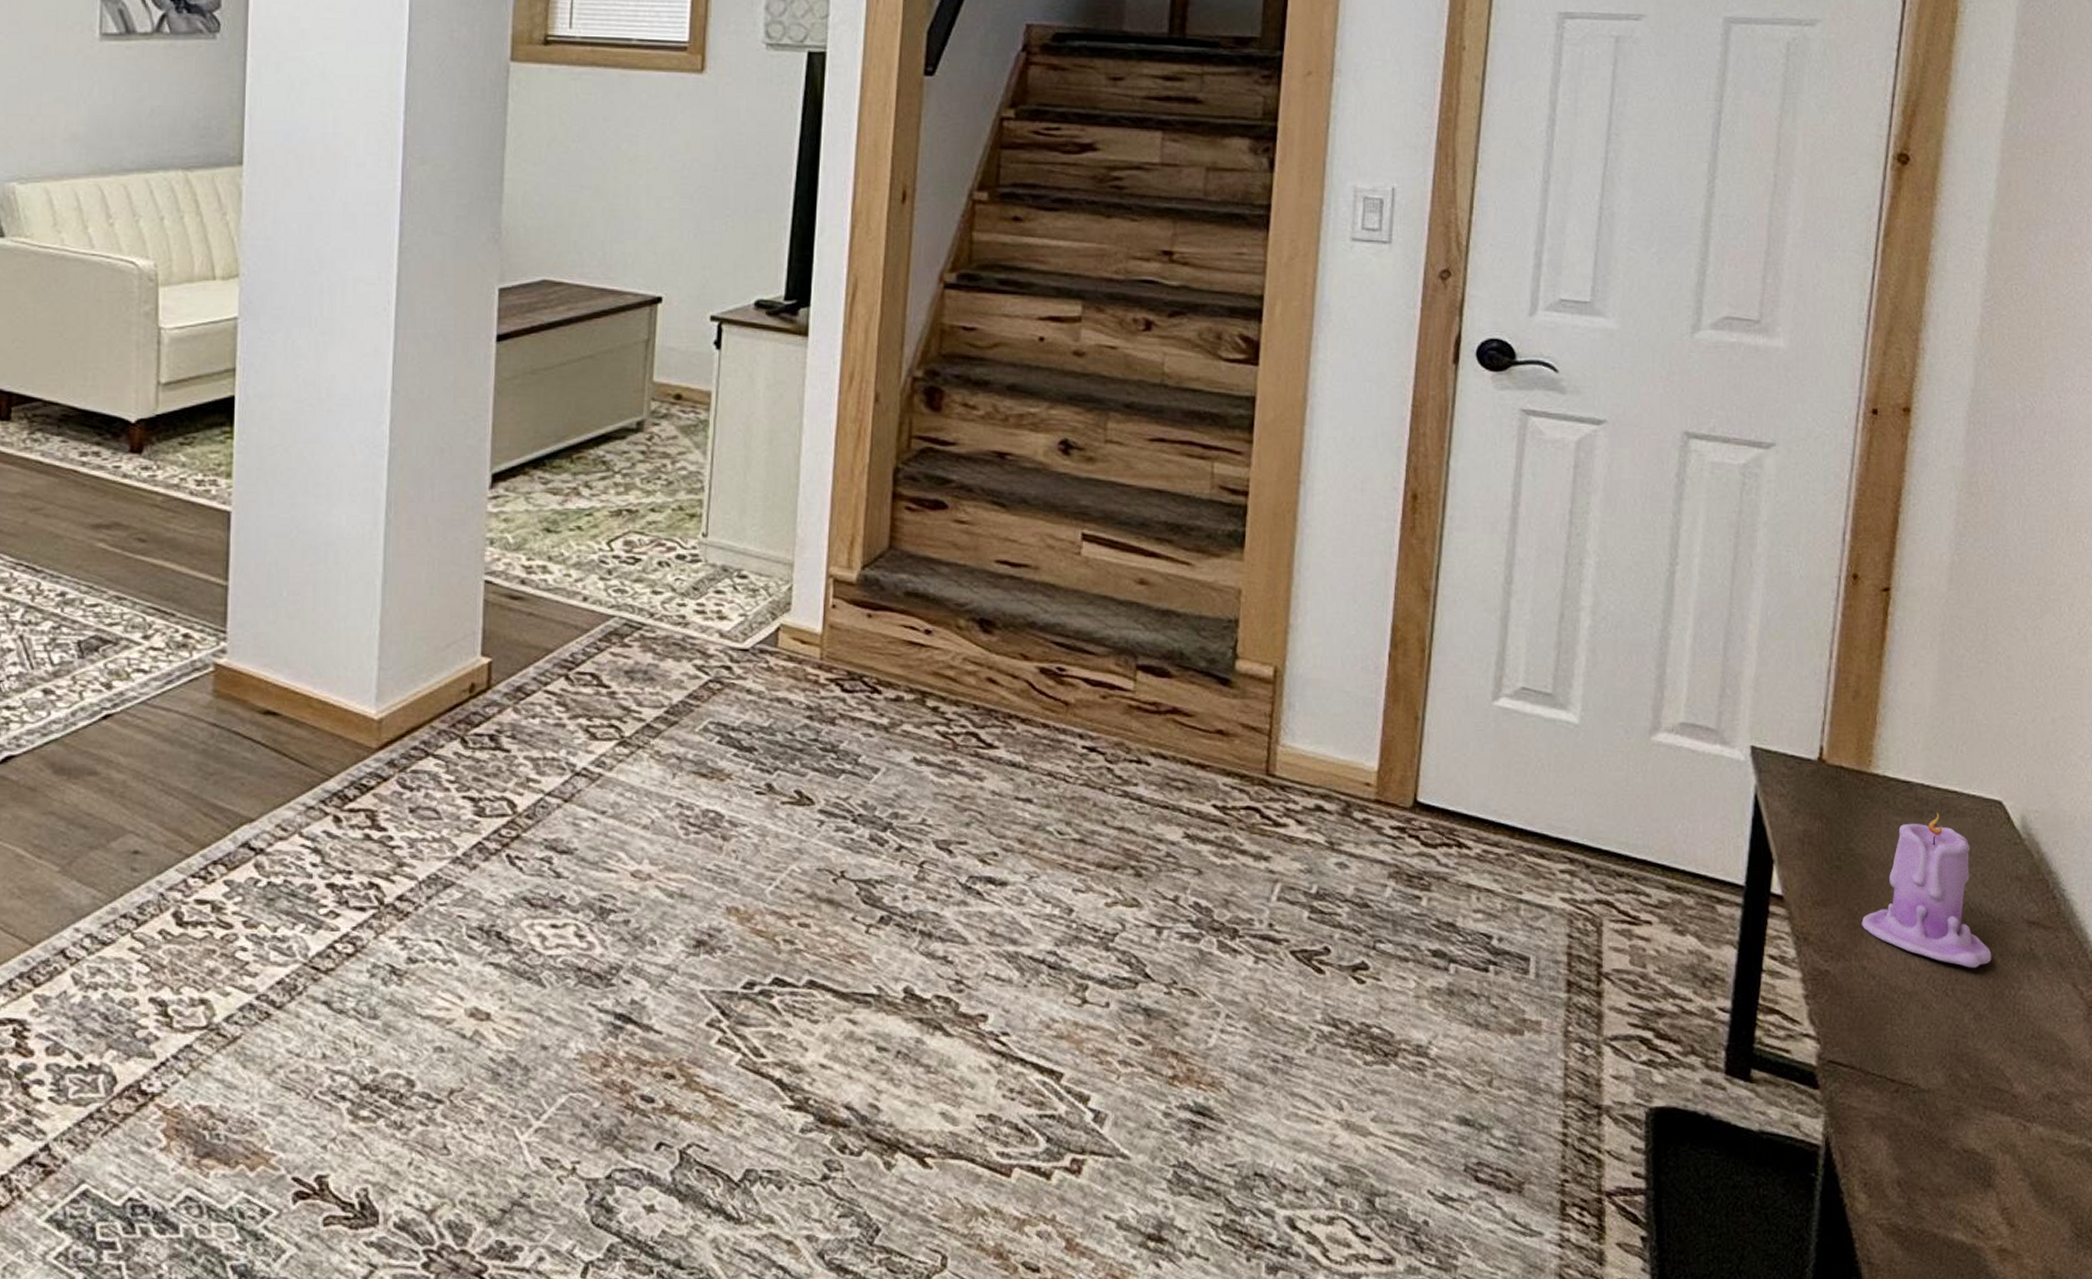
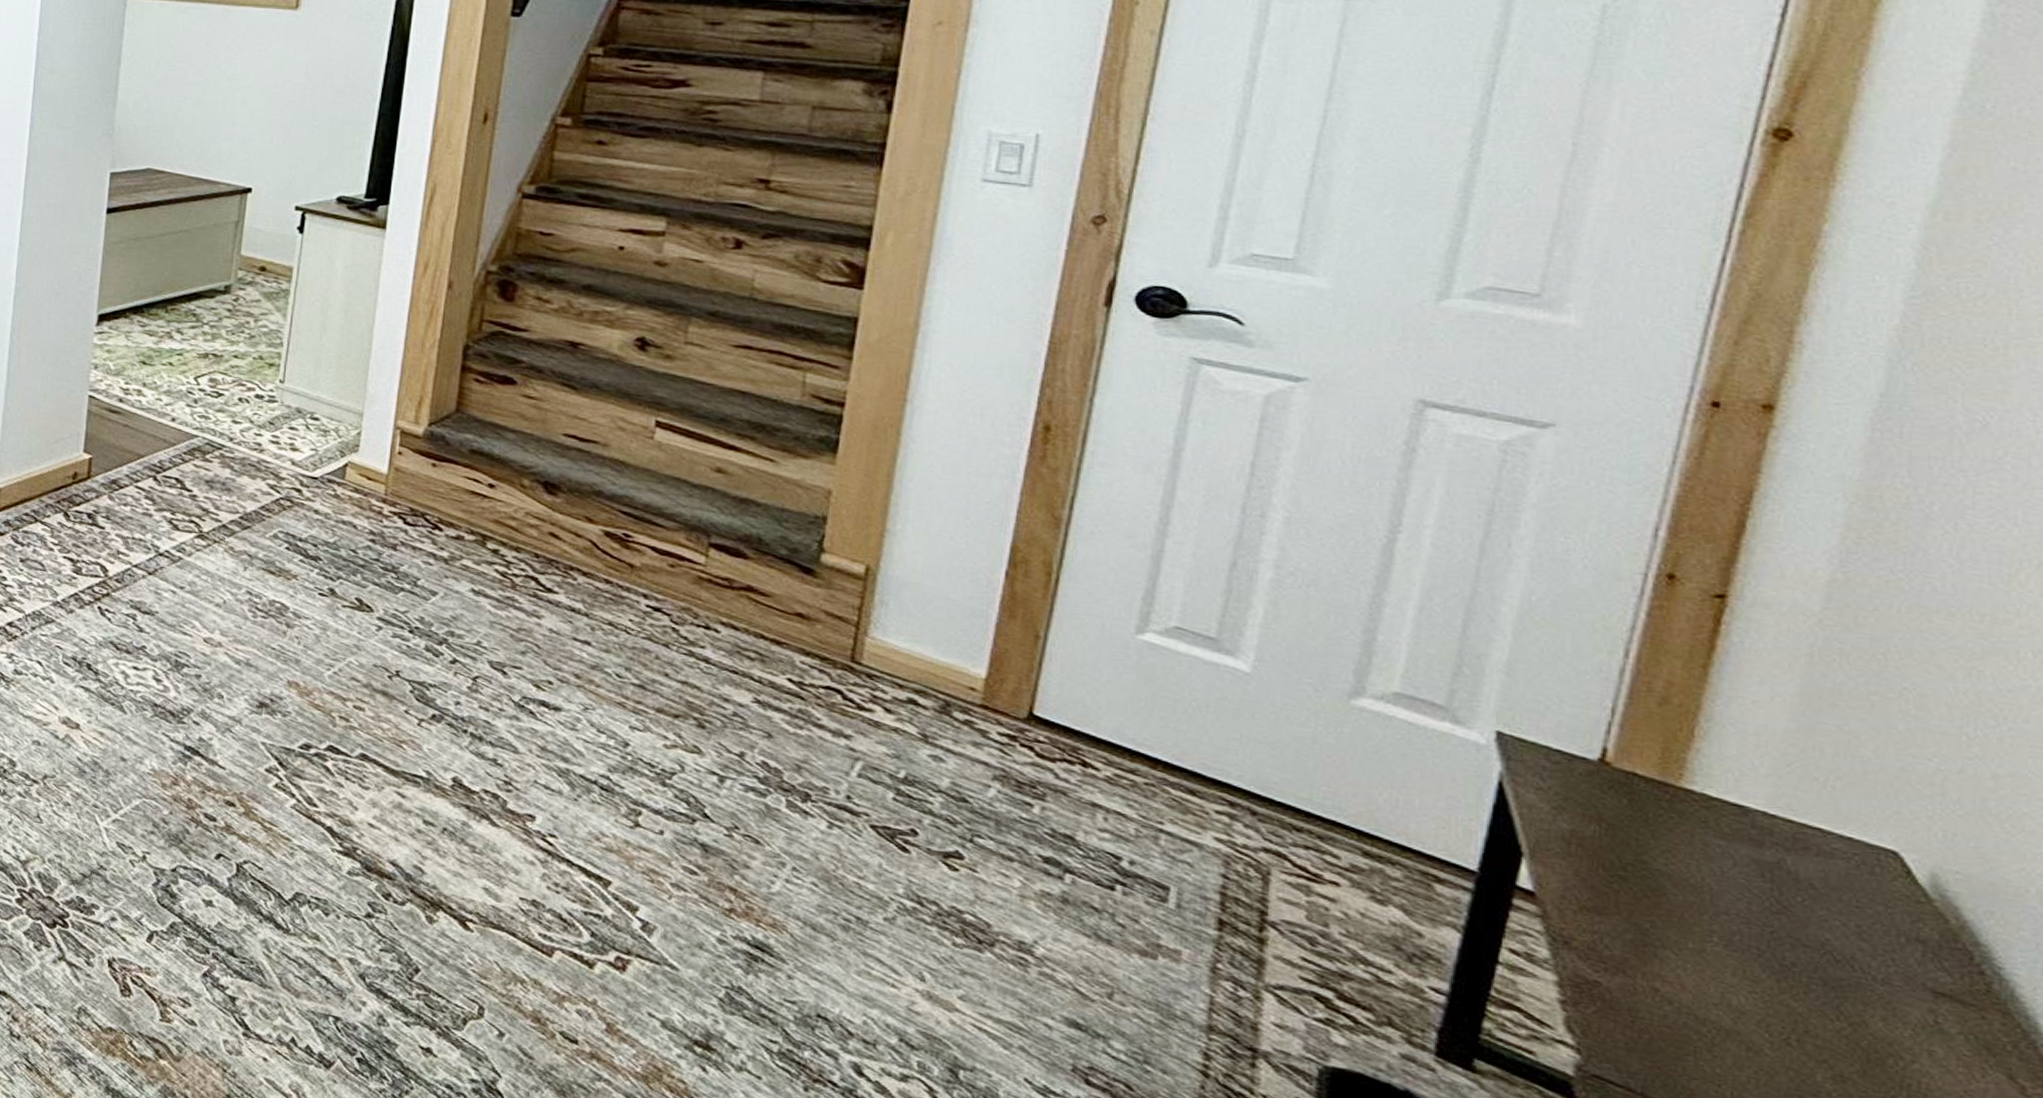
candle: present [1861,813,1992,968] -> none [1654,847,1868,1025]

